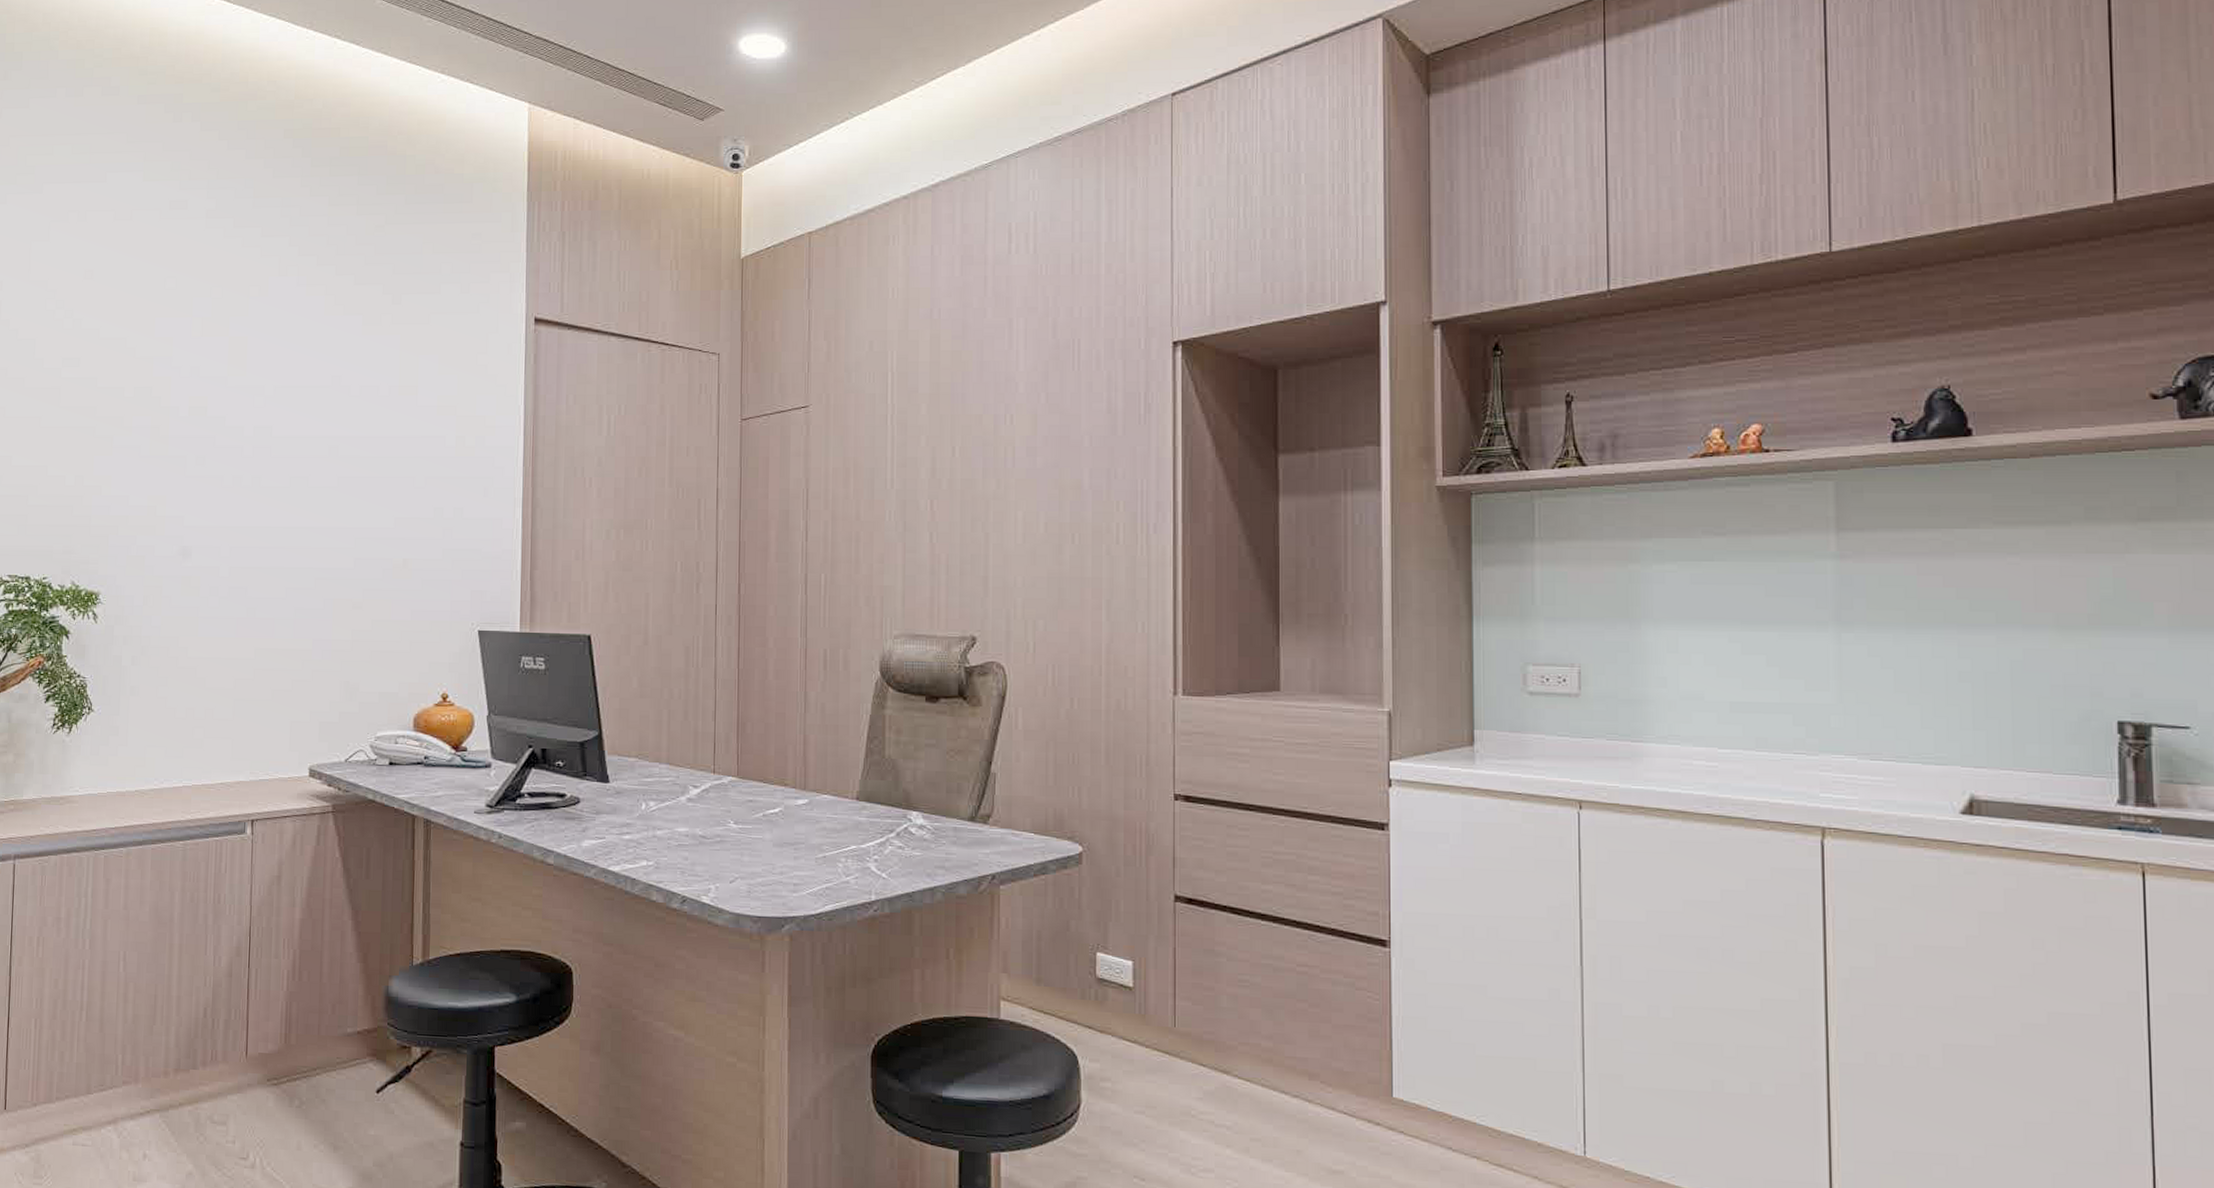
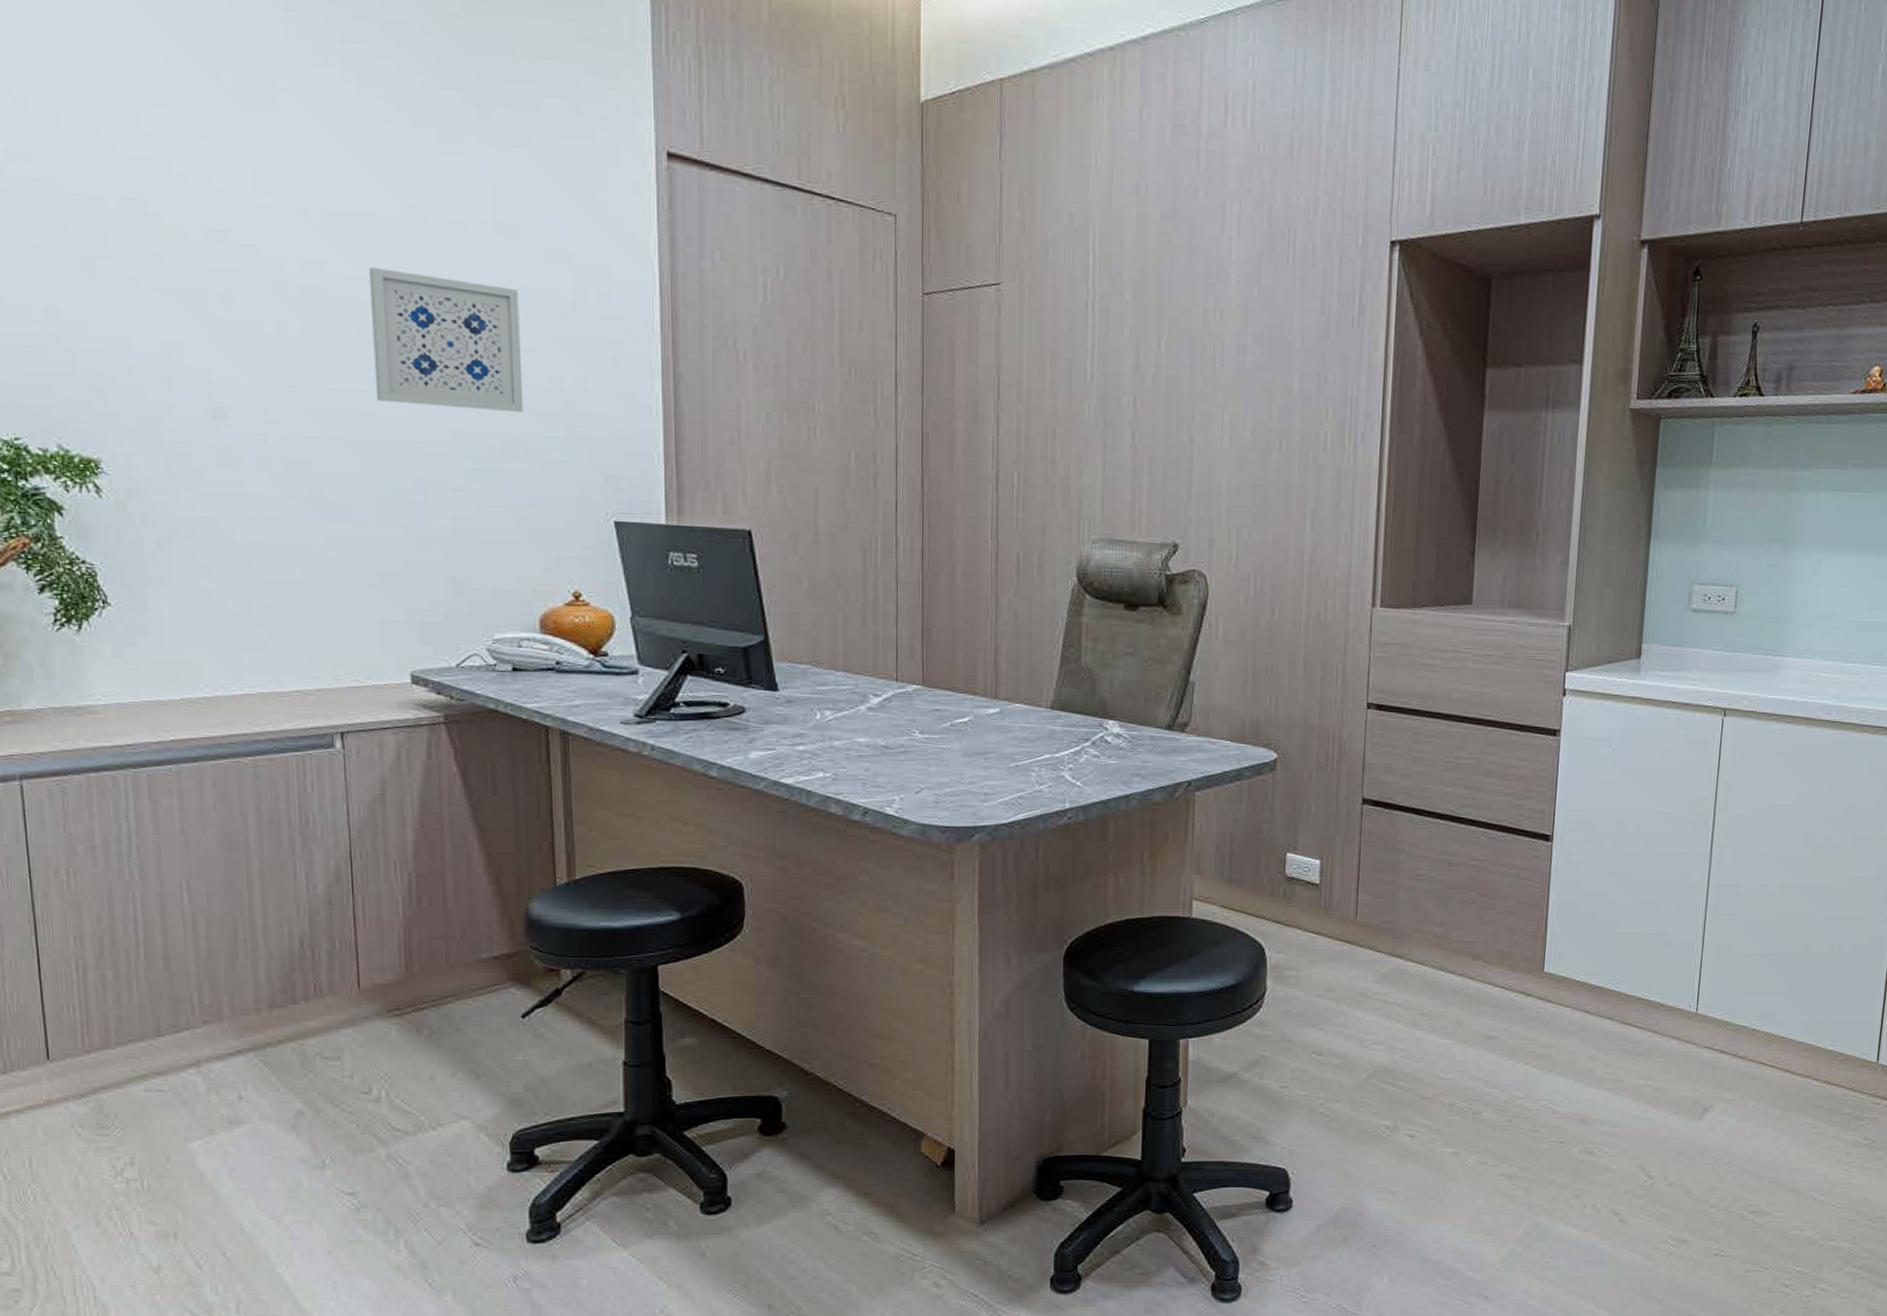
wall art: none [301,427,414,539] -> present [368,266,524,412]

